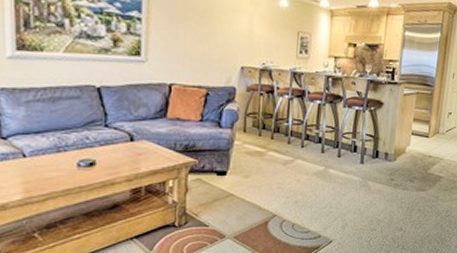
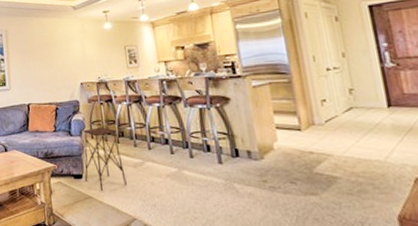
side table: none [230,120,274,188] -> present [83,127,127,191]

